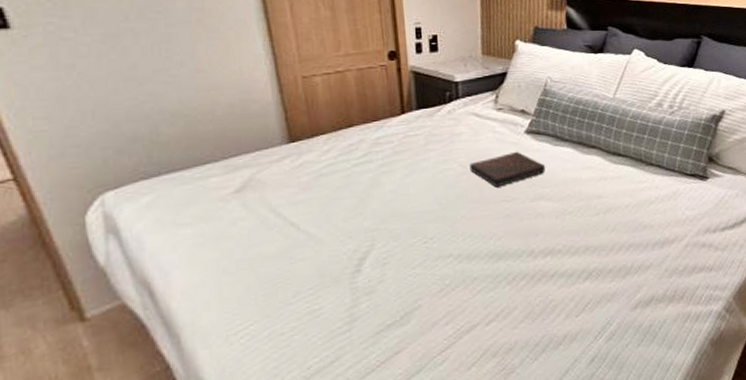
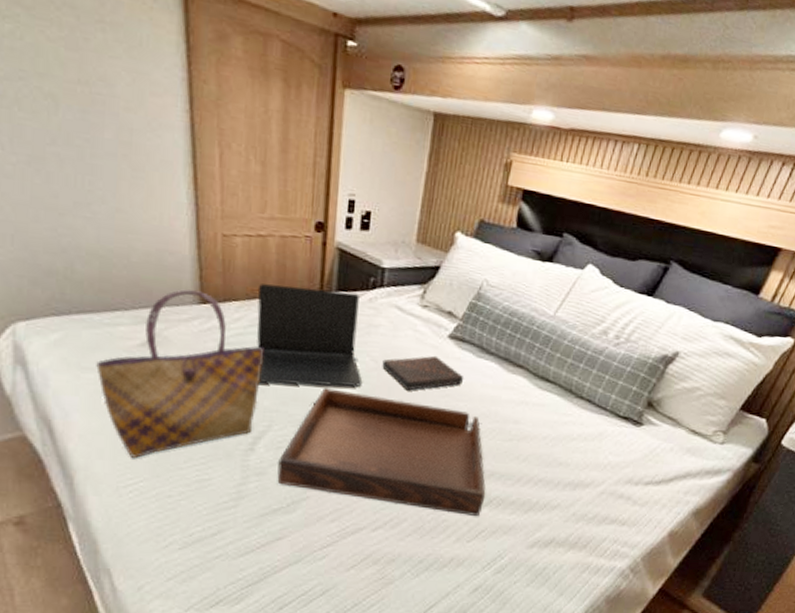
tote bag: none [192,131,357,303] -> present [96,289,265,458]
laptop: none [344,108,454,206] -> present [257,284,363,387]
serving tray: none [386,196,585,299] -> present [277,387,486,516]

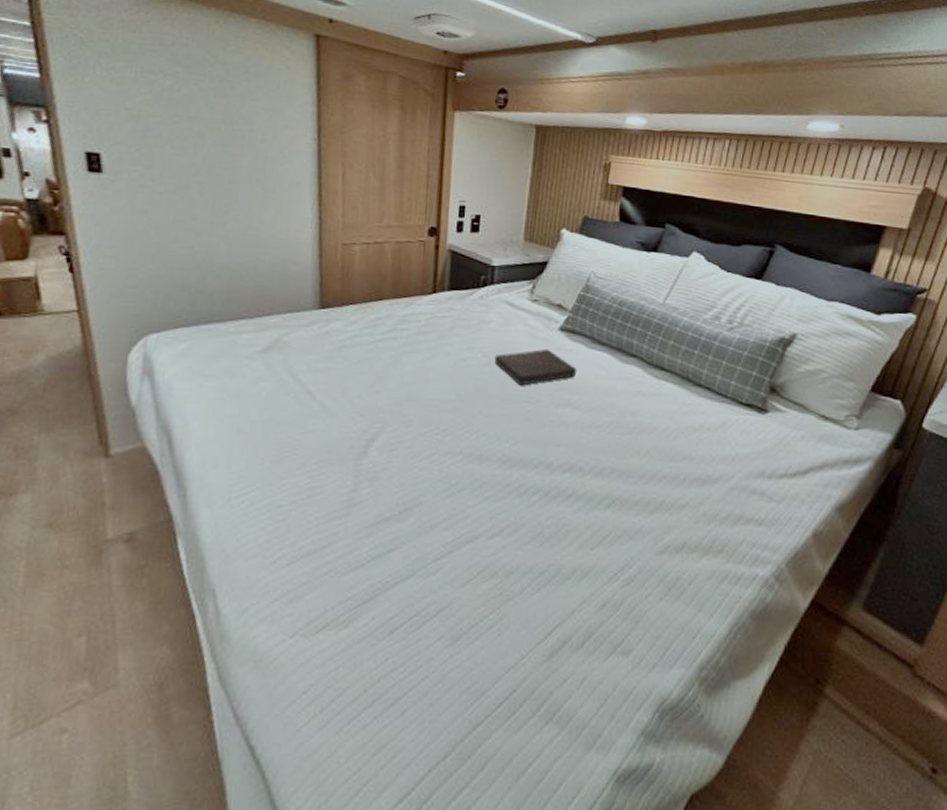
tote bag: present [96,289,265,458] -> none [218,296,379,466]
laptop: present [257,284,363,387] -> none [372,287,476,384]
serving tray: present [277,387,486,516] -> none [389,385,607,519]

